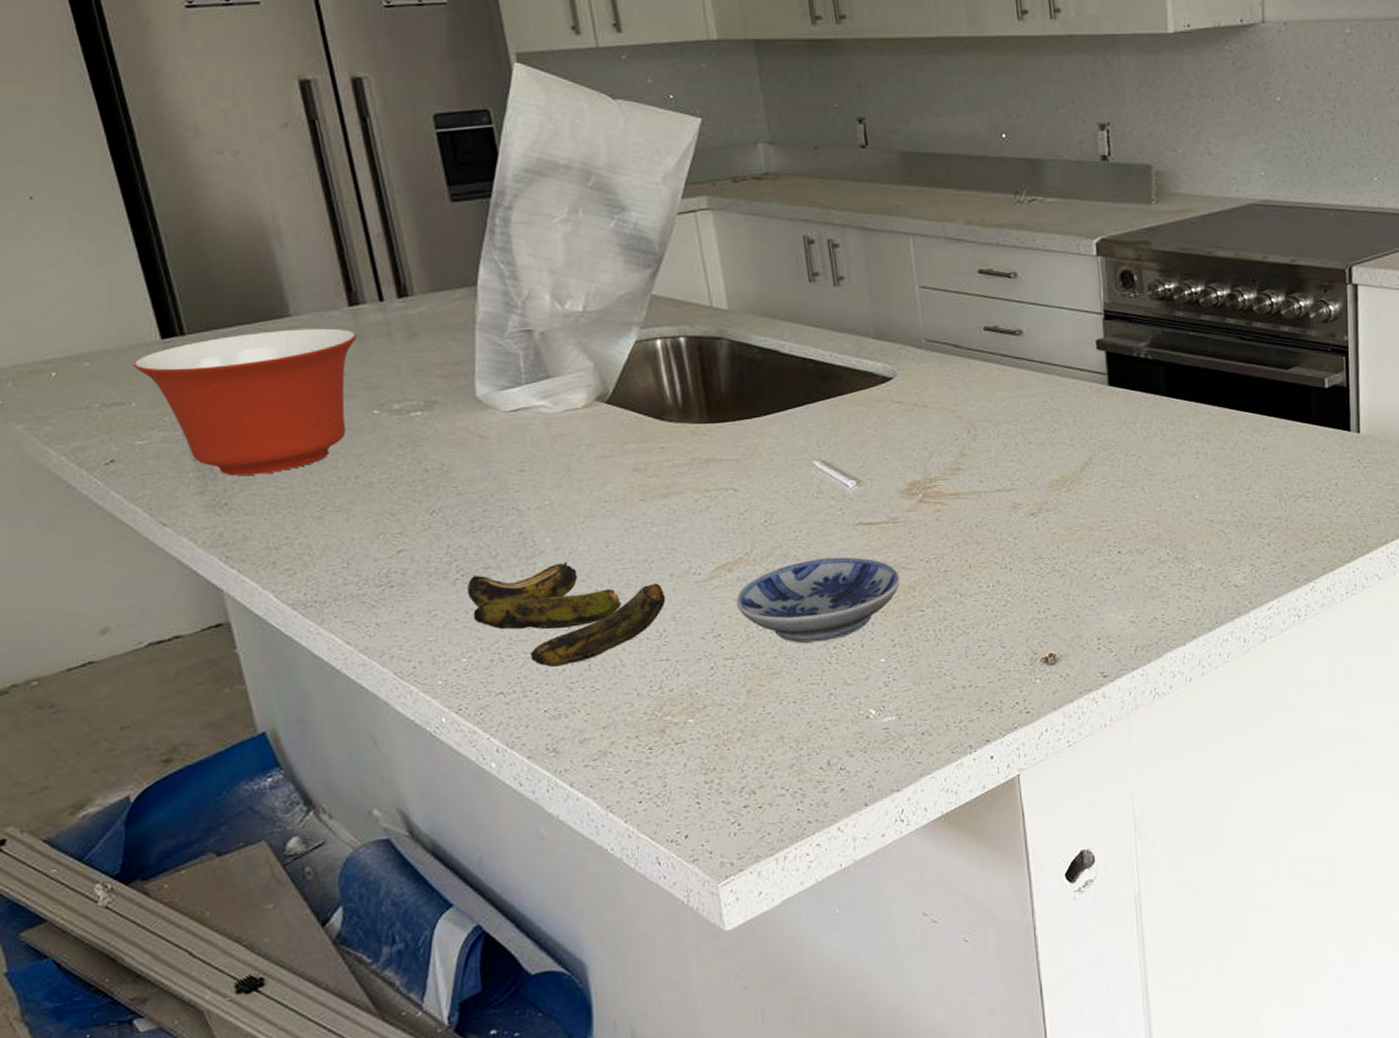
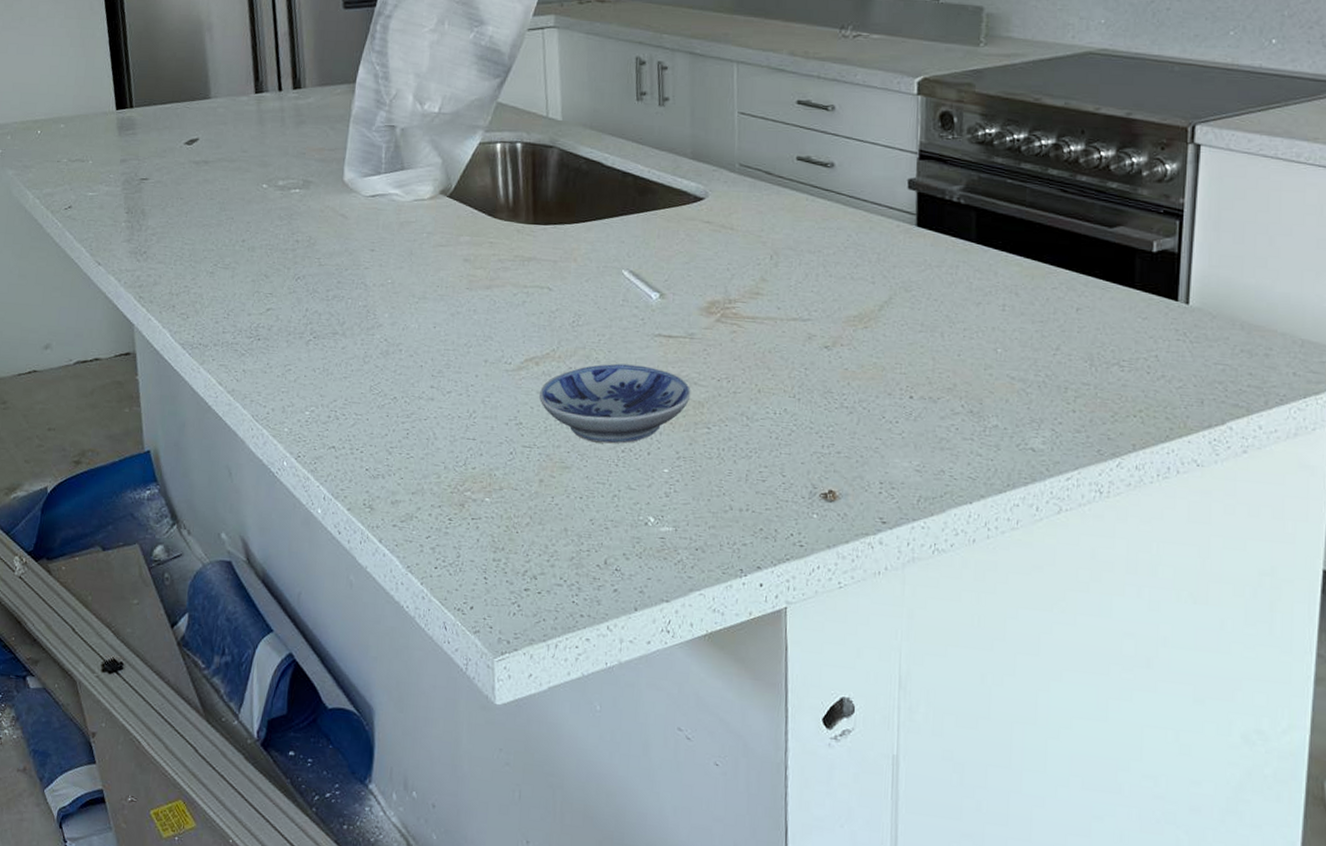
mixing bowl: present [133,328,358,476] -> none [94,109,258,230]
banana: present [468,561,666,668] -> none [317,336,479,431]

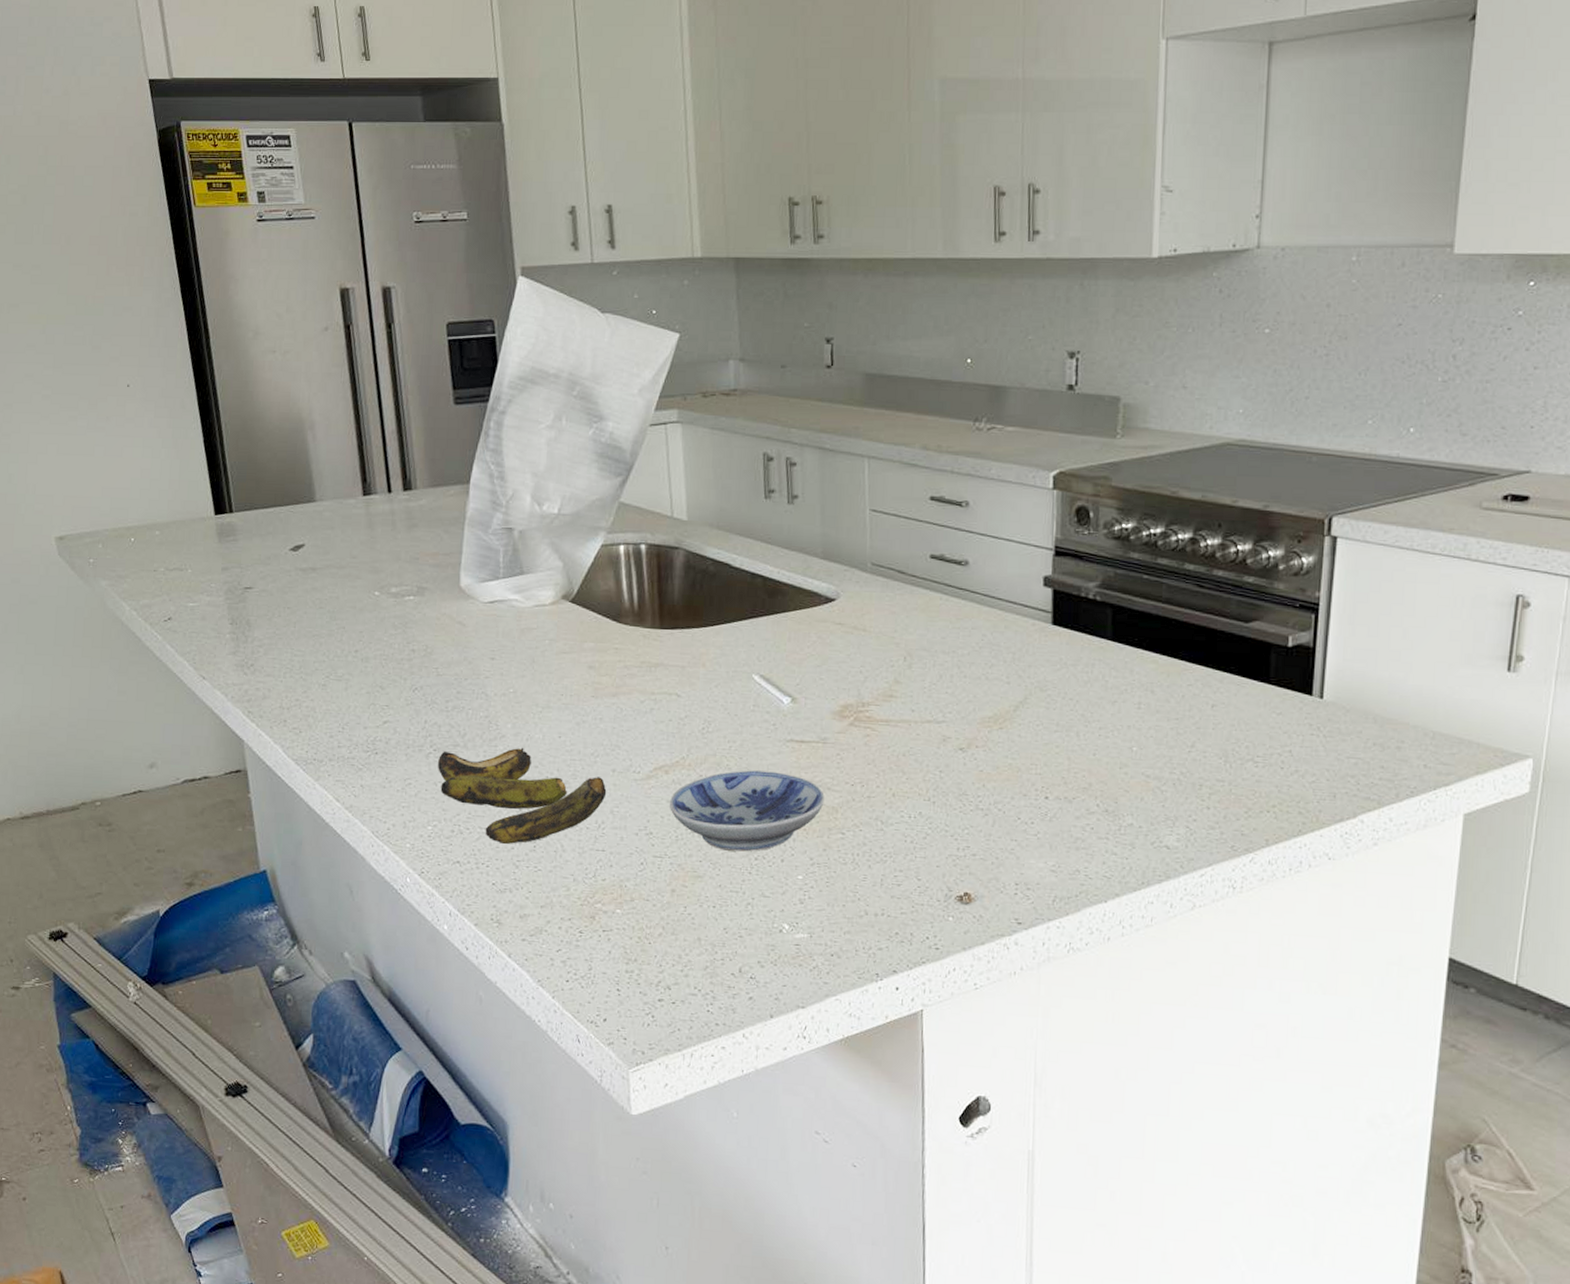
banana: none [317,336,479,431] -> present [438,747,607,845]

